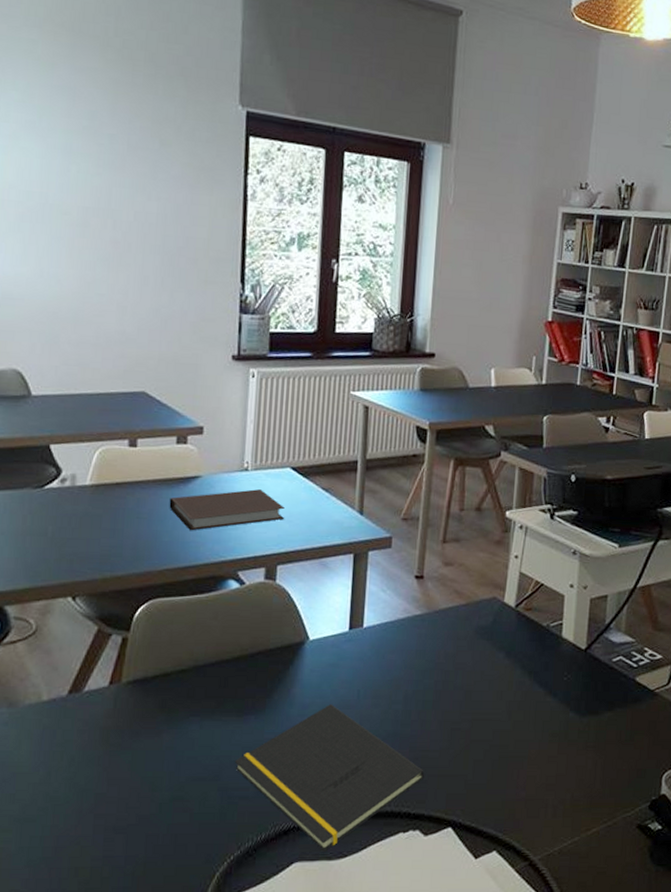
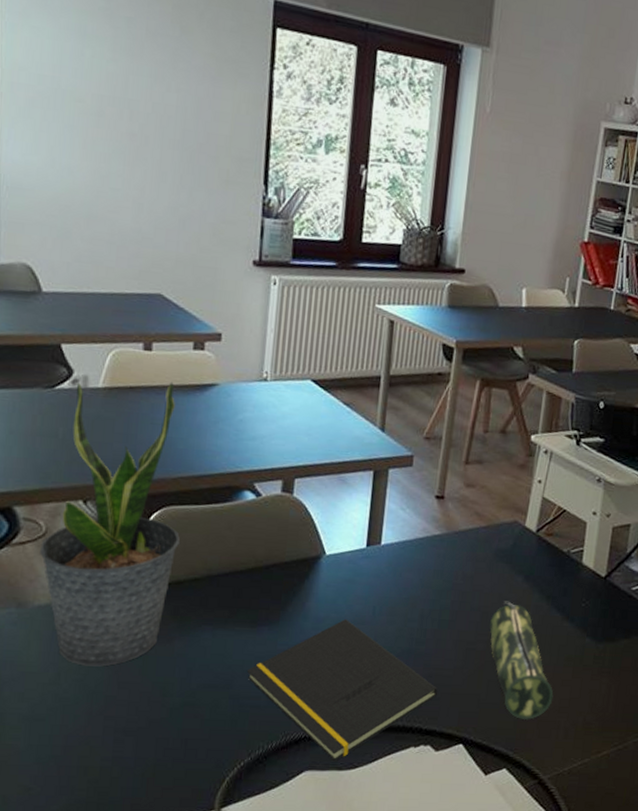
potted plant: none [30,476,166,764] -> present [40,382,180,667]
notebook: present [169,489,285,531] -> none [184,400,304,440]
pencil case: none [473,678,540,800] -> present [489,601,554,721]

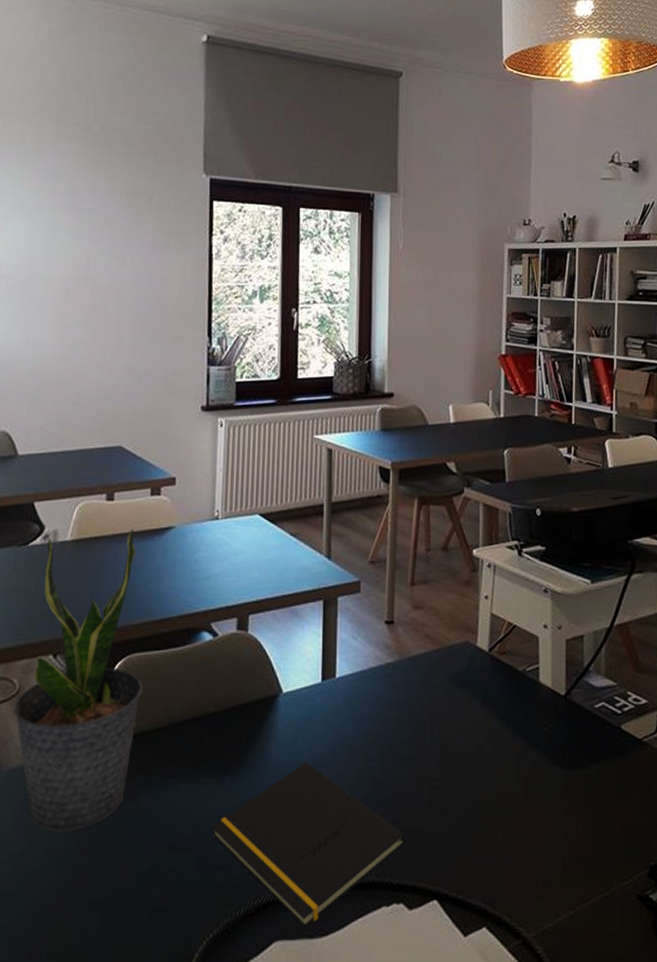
pencil case: present [489,601,554,721] -> none [452,730,527,868]

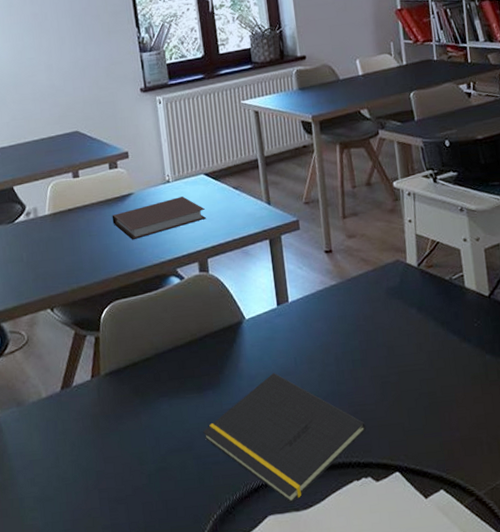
potted plant: present [13,528,143,832] -> none [26,199,129,448]
notebook: none [144,538,254,583] -> present [112,196,206,240]

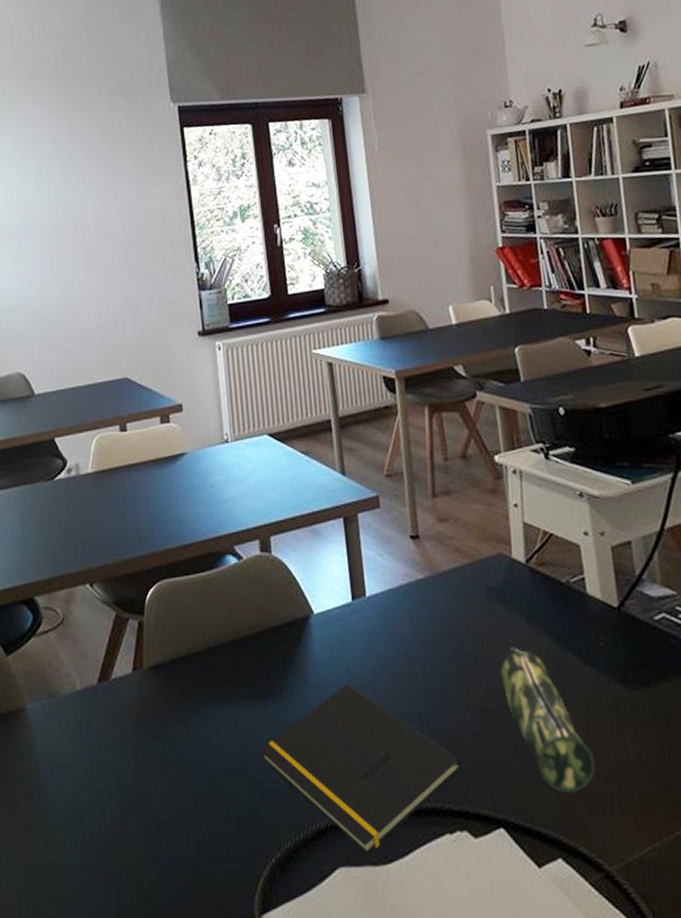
notebook: present [112,196,206,240] -> none [162,460,269,509]
pencil case: none [396,333,470,441] -> present [500,647,596,794]

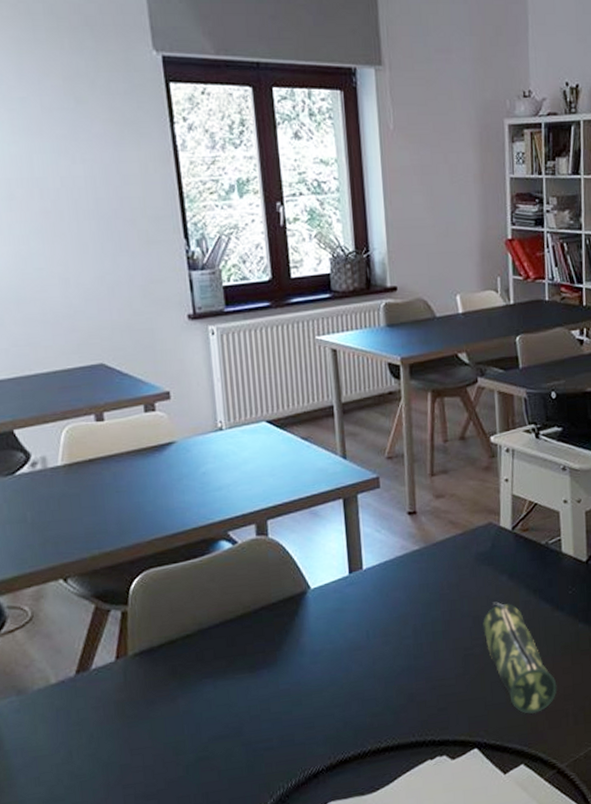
notepad: present [260,684,462,855] -> none [253,648,445,788]

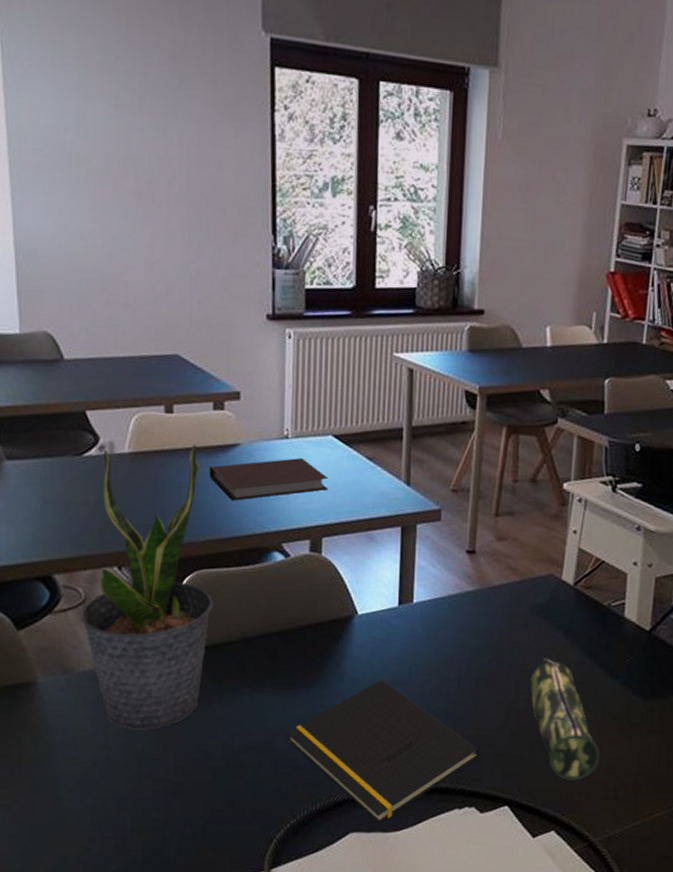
potted plant: none [29,447,165,740] -> present [81,444,213,731]
notebook: none [146,447,267,498] -> present [209,458,328,501]
notepad: none [253,648,445,788] -> present [286,680,480,824]

